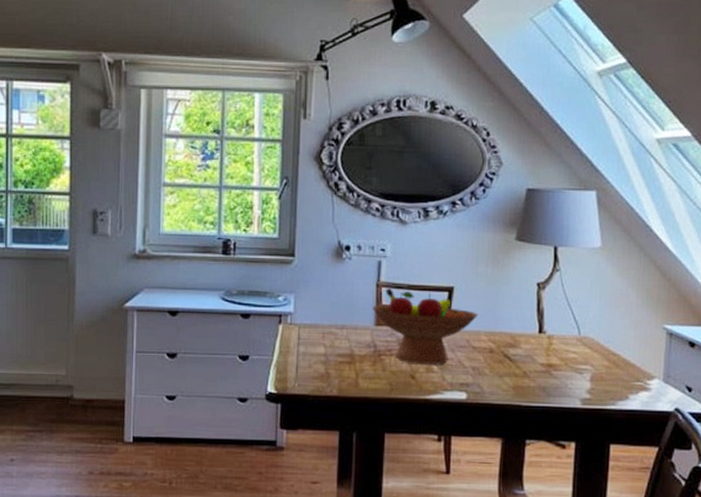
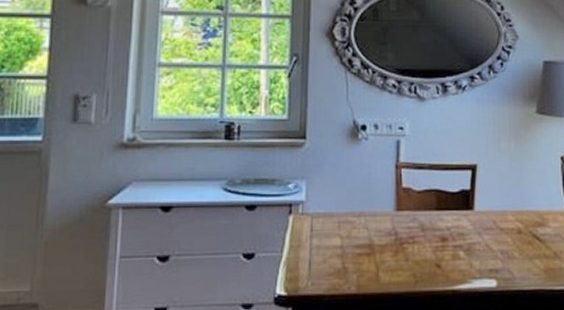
fruit bowl: present [372,288,479,364] -> none [392,169,504,251]

